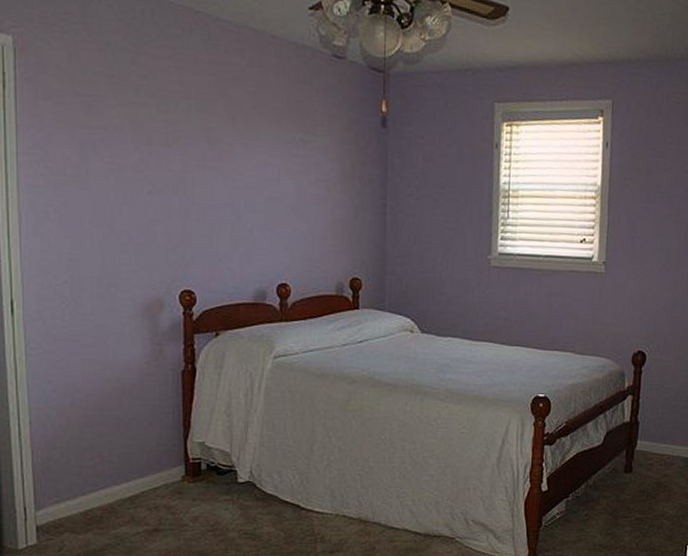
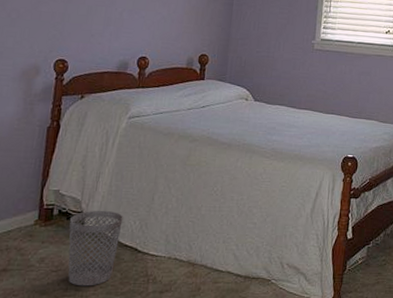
wastebasket: none [221,463,280,547] -> present [67,210,123,286]

